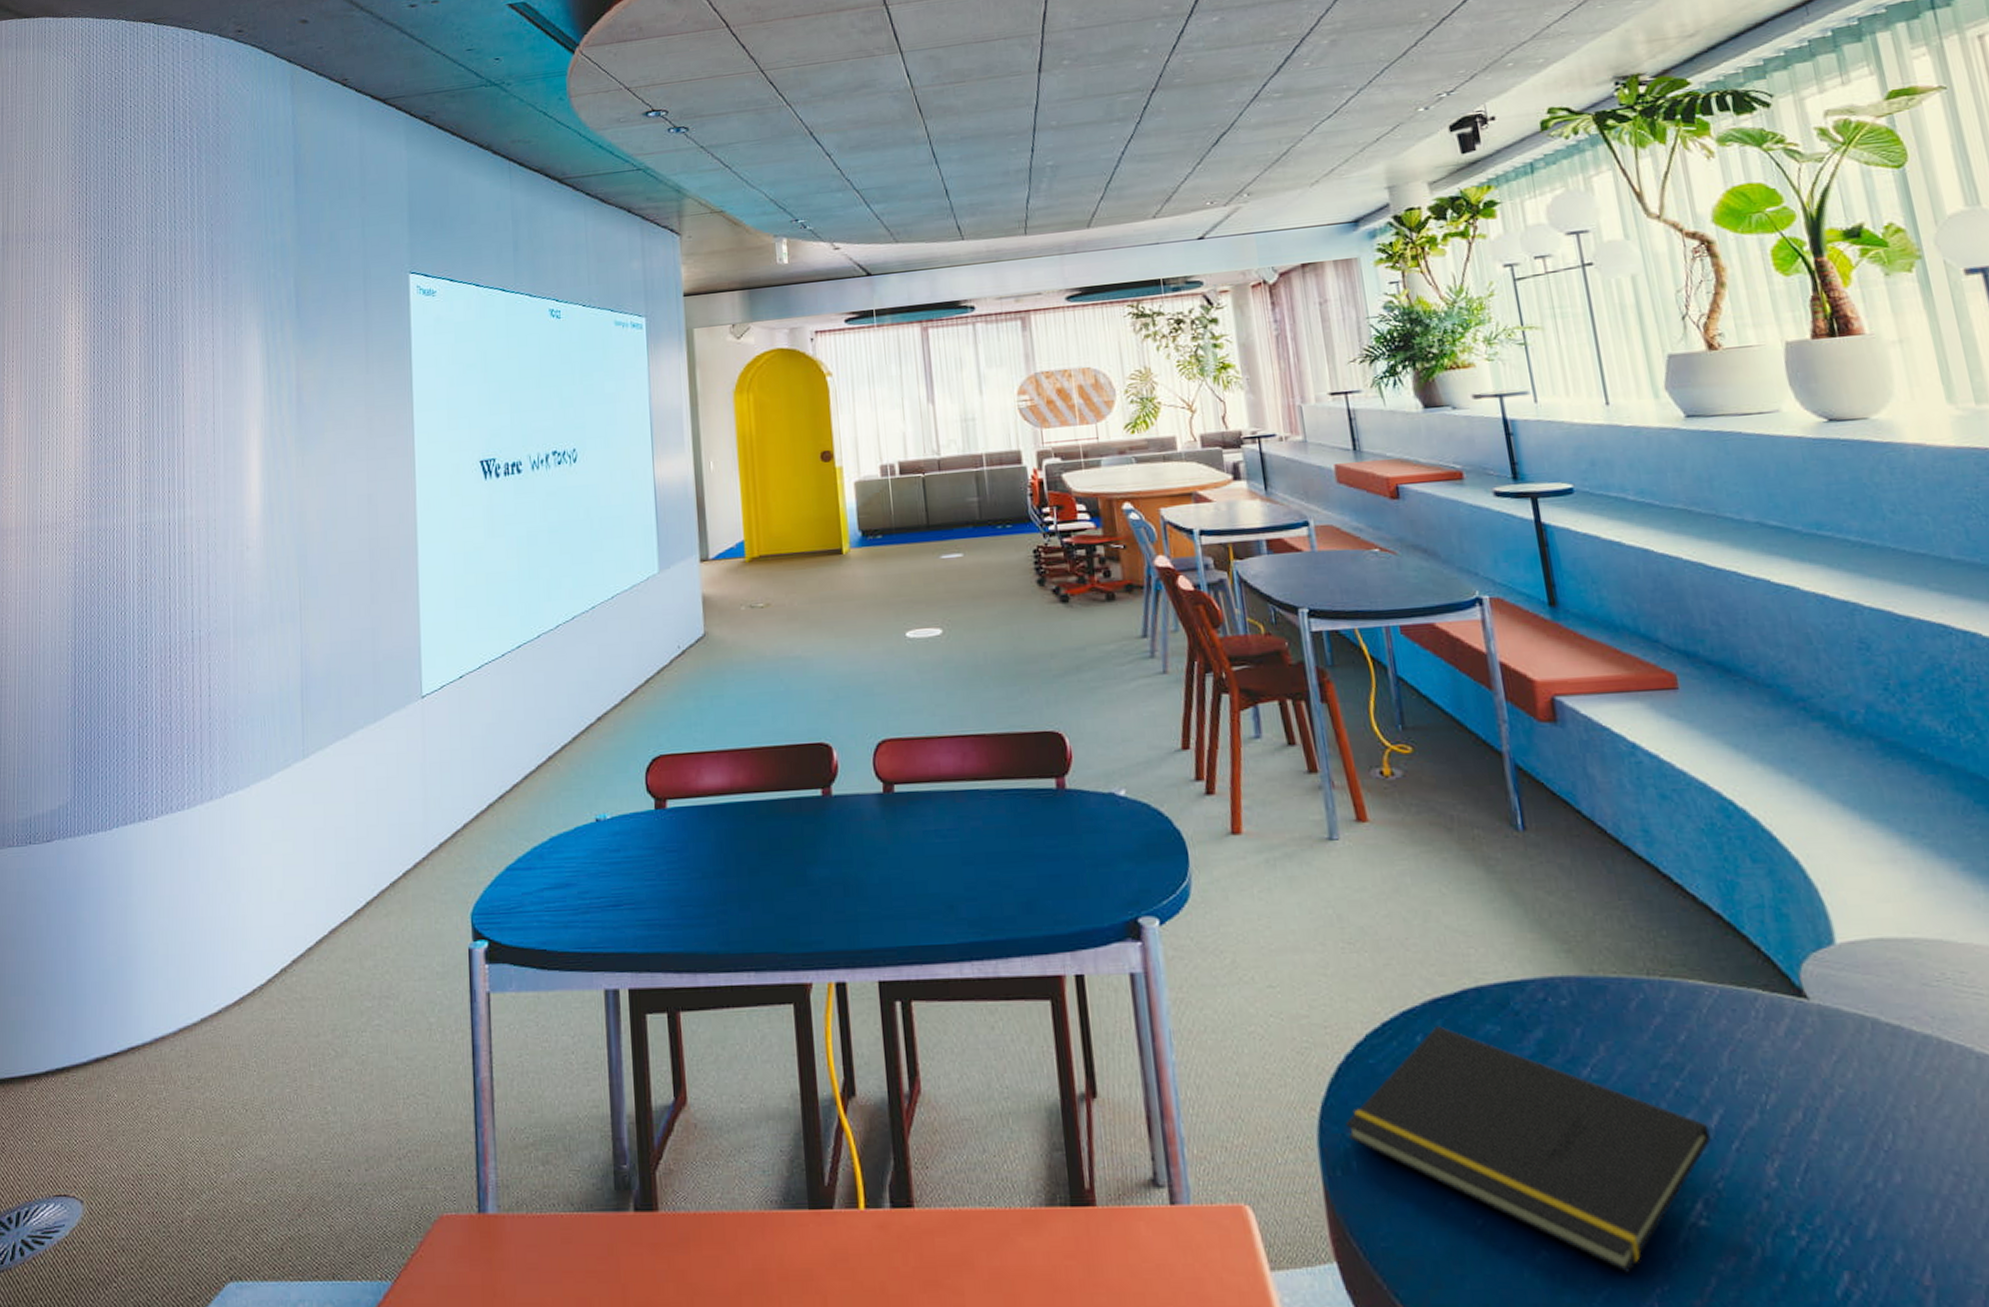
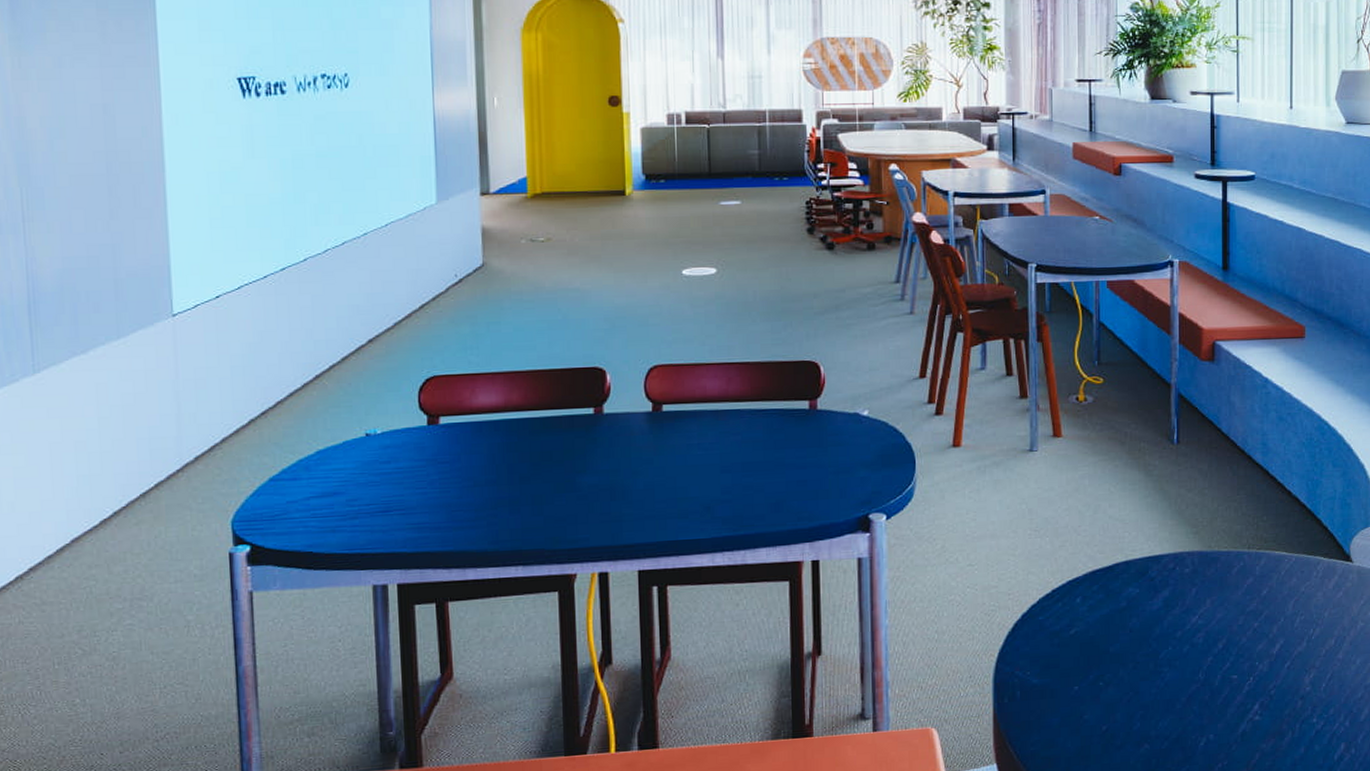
notepad: present [1345,1026,1711,1273] -> none [1016,590,1272,755]

